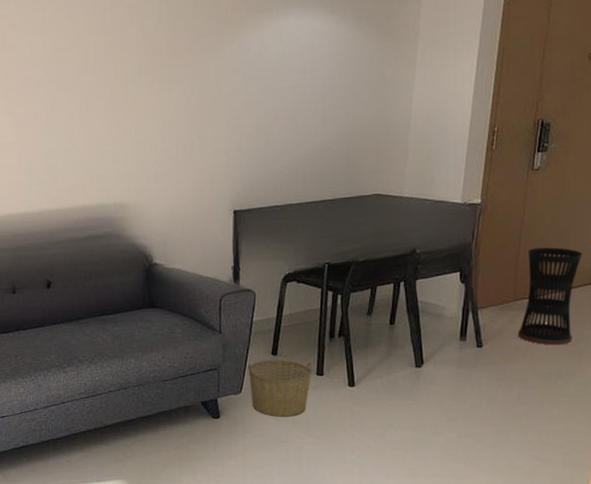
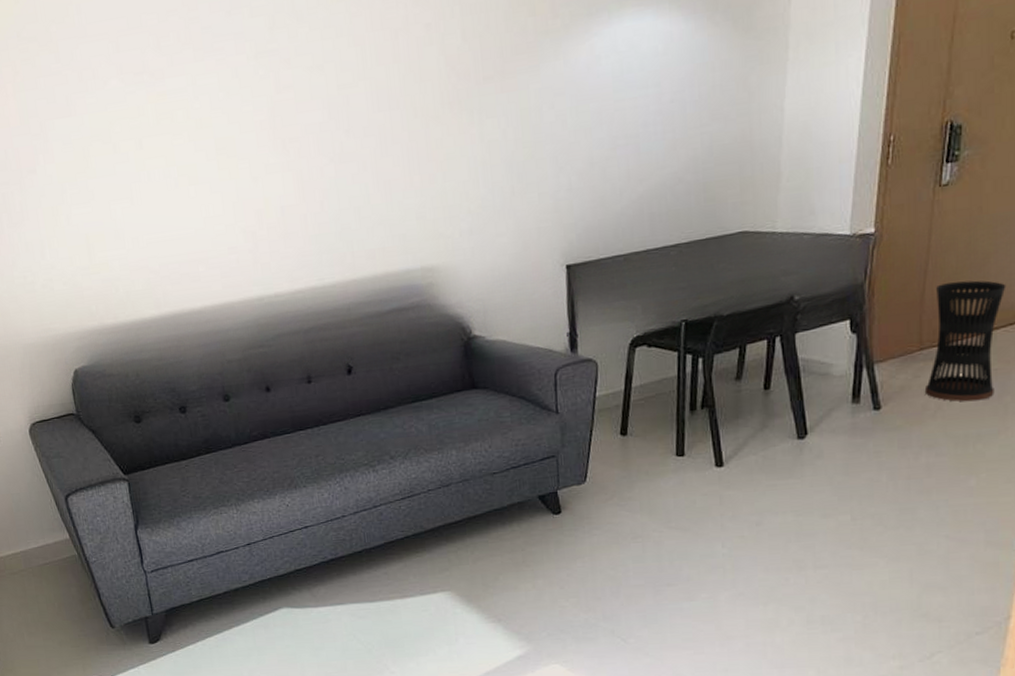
basket: present [248,360,313,417] -> none [592,440,672,509]

